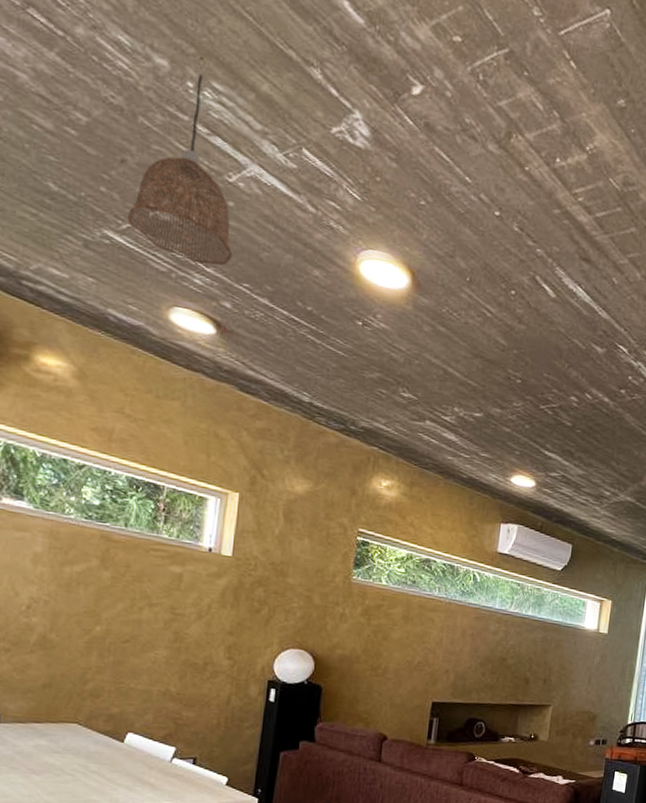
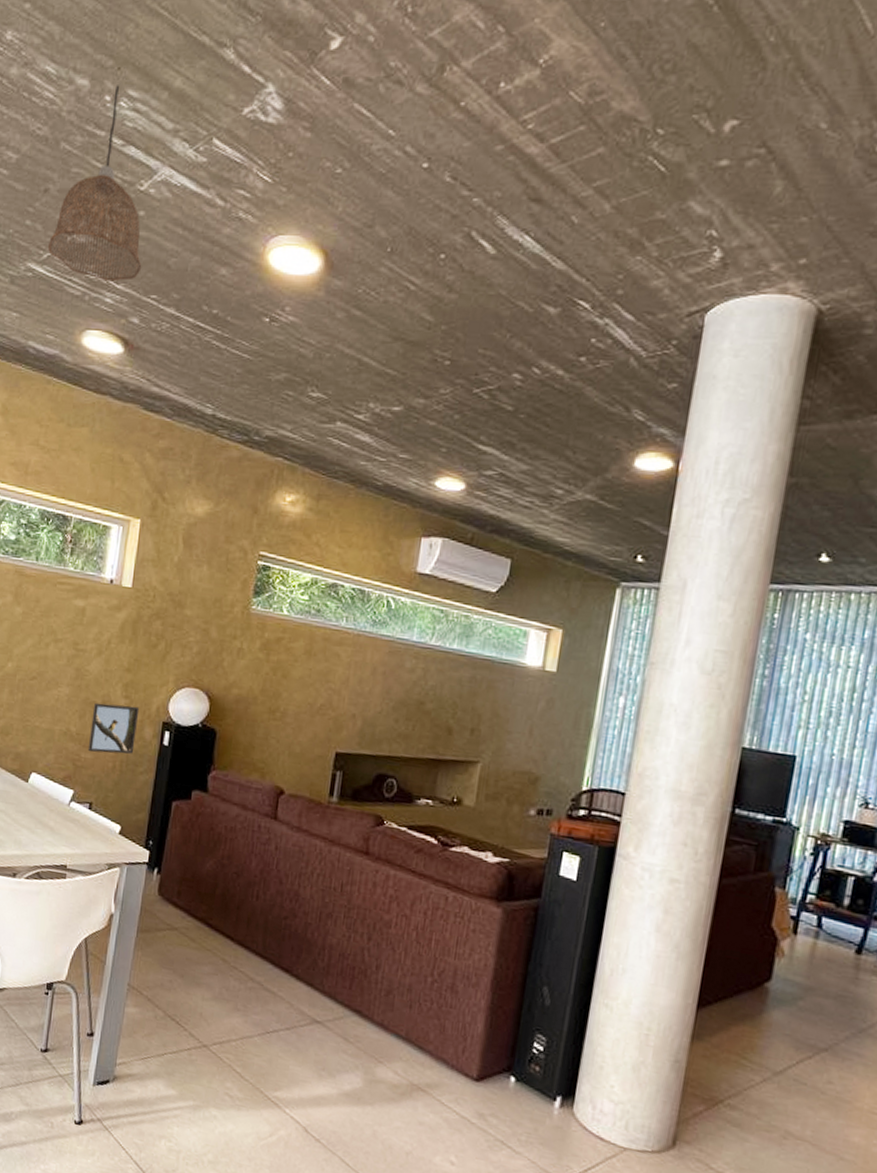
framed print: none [189,664,244,711] -> present [87,702,140,754]

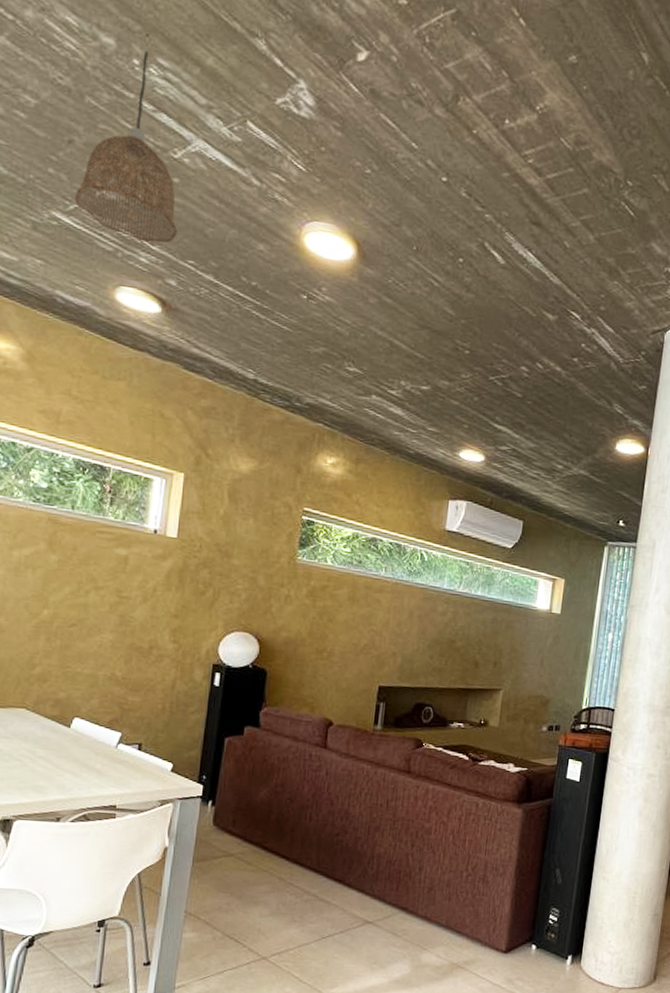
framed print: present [87,702,140,754] -> none [135,647,189,696]

